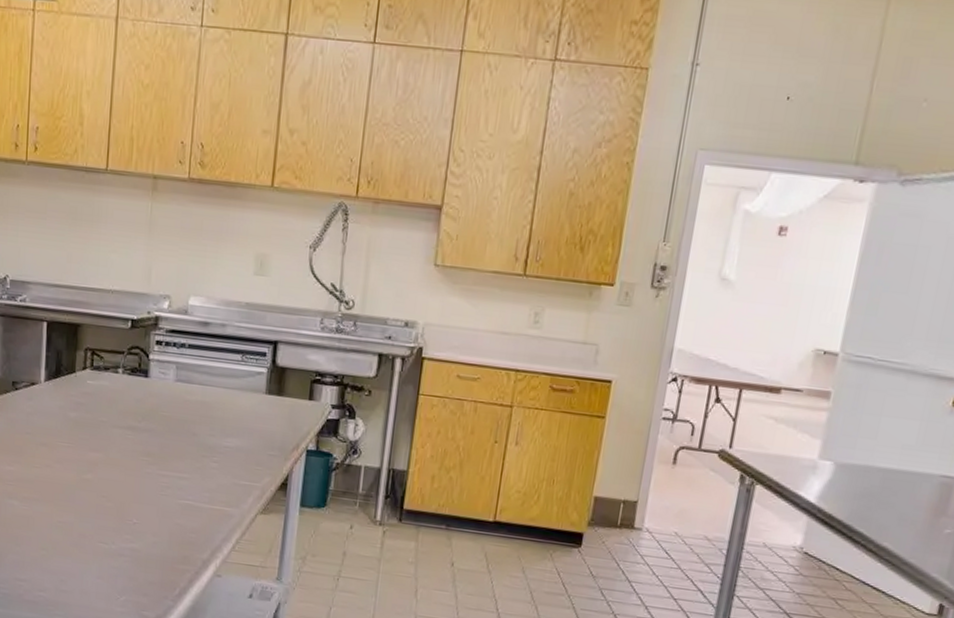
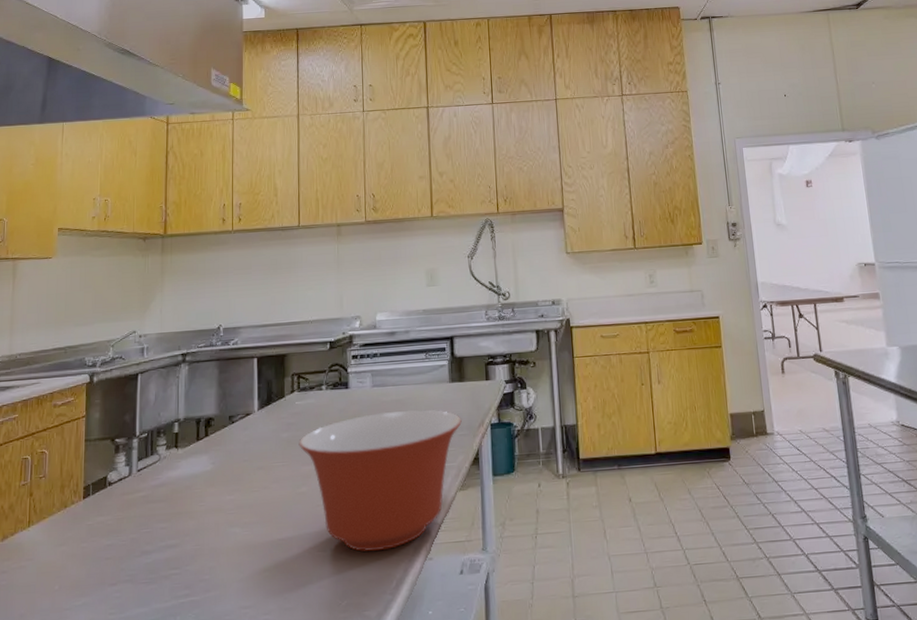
mixing bowl: none [87,410,274,557] -> present [299,409,462,552]

